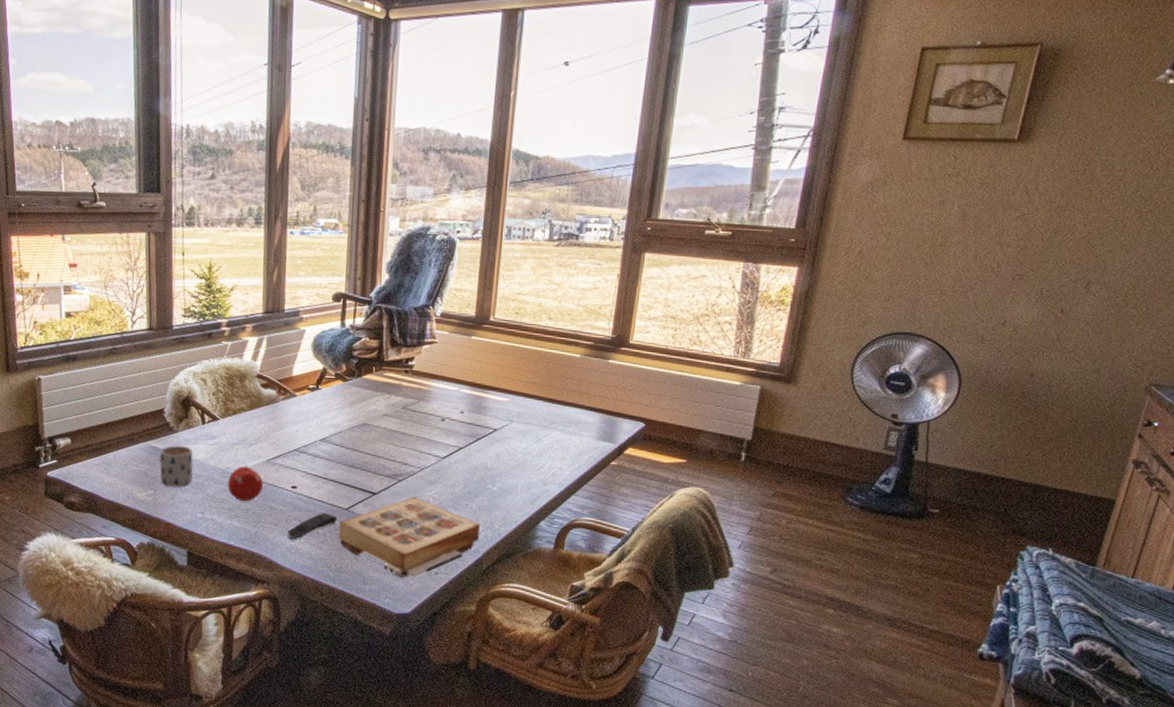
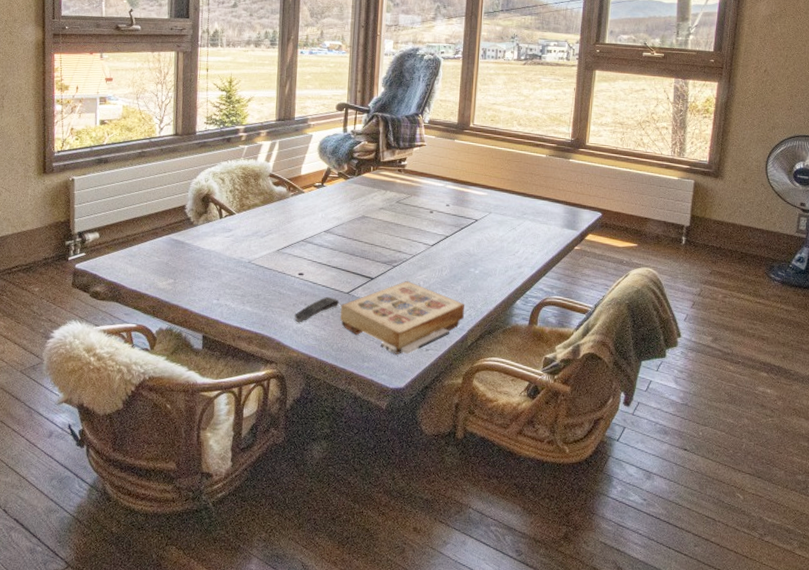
mug: present [159,445,193,487] -> none [179,238,211,276]
fruit: present [228,465,263,501] -> none [241,254,273,288]

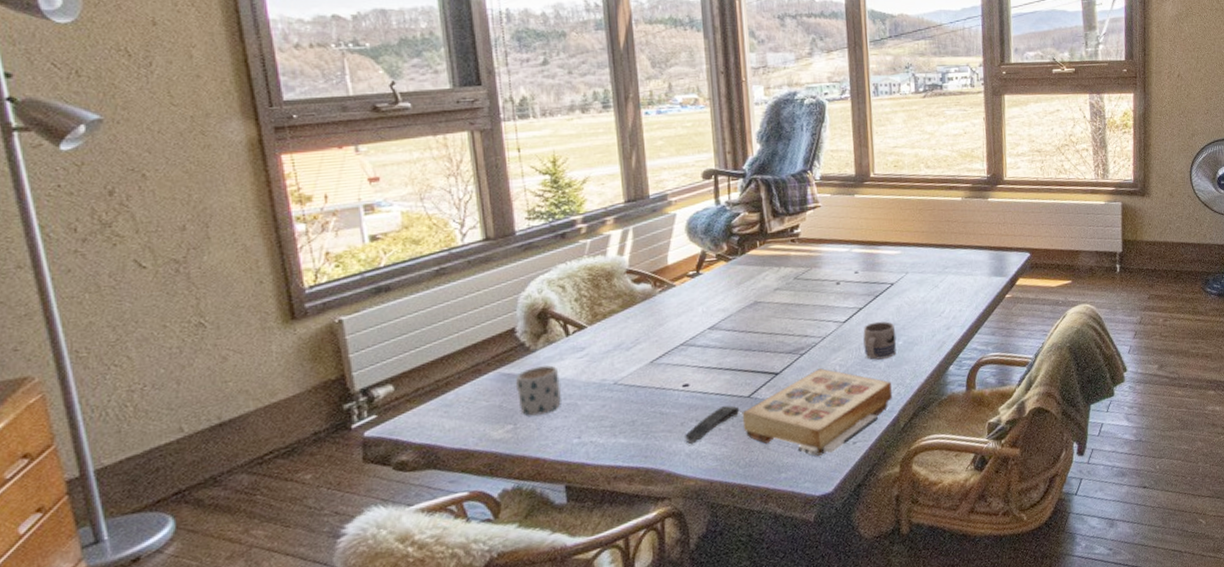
mug: none [179,238,211,276] -> present [515,365,561,416]
mug: none [445,250,474,283] -> present [863,321,897,360]

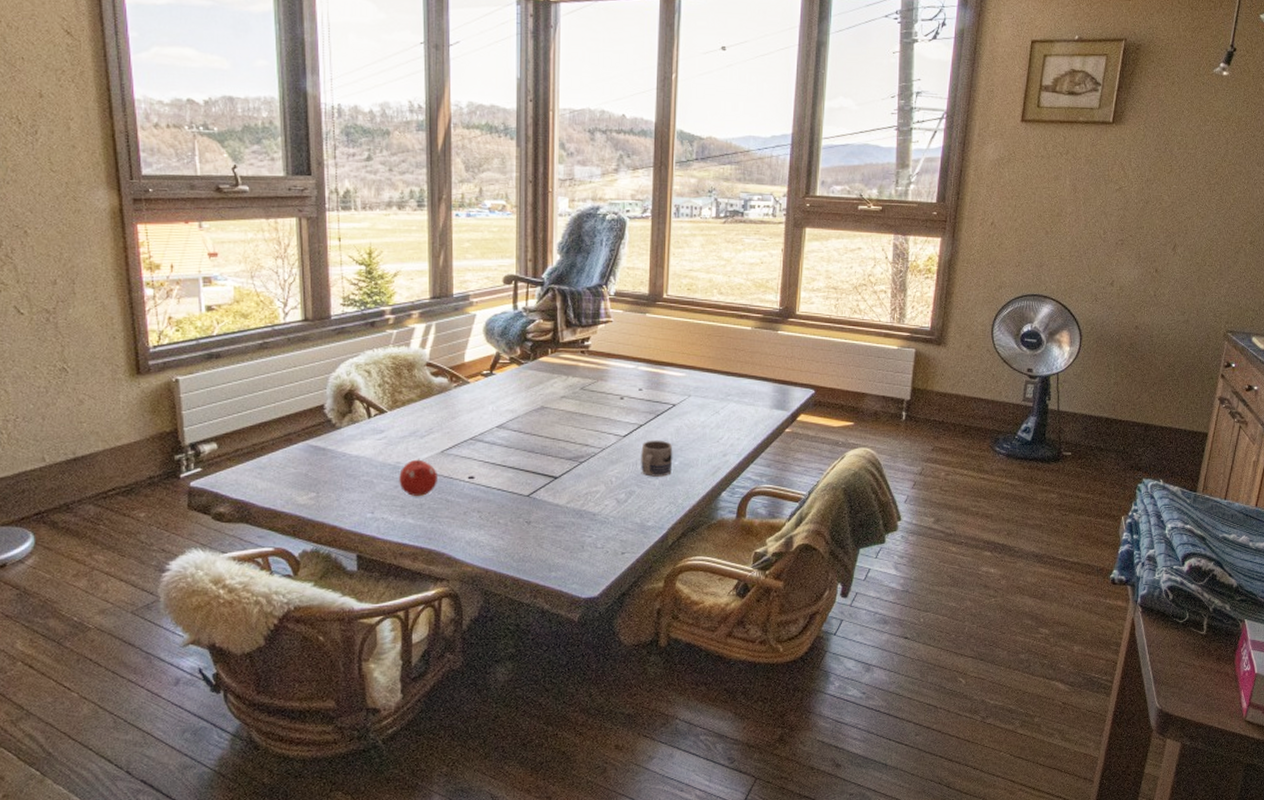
mug: present [515,365,561,416] -> none [320,443,359,487]
fruit: none [606,372,649,414] -> present [399,458,437,496]
remote control: present [685,405,740,445] -> none [466,501,519,534]
book: present [742,368,892,456] -> none [520,478,665,561]

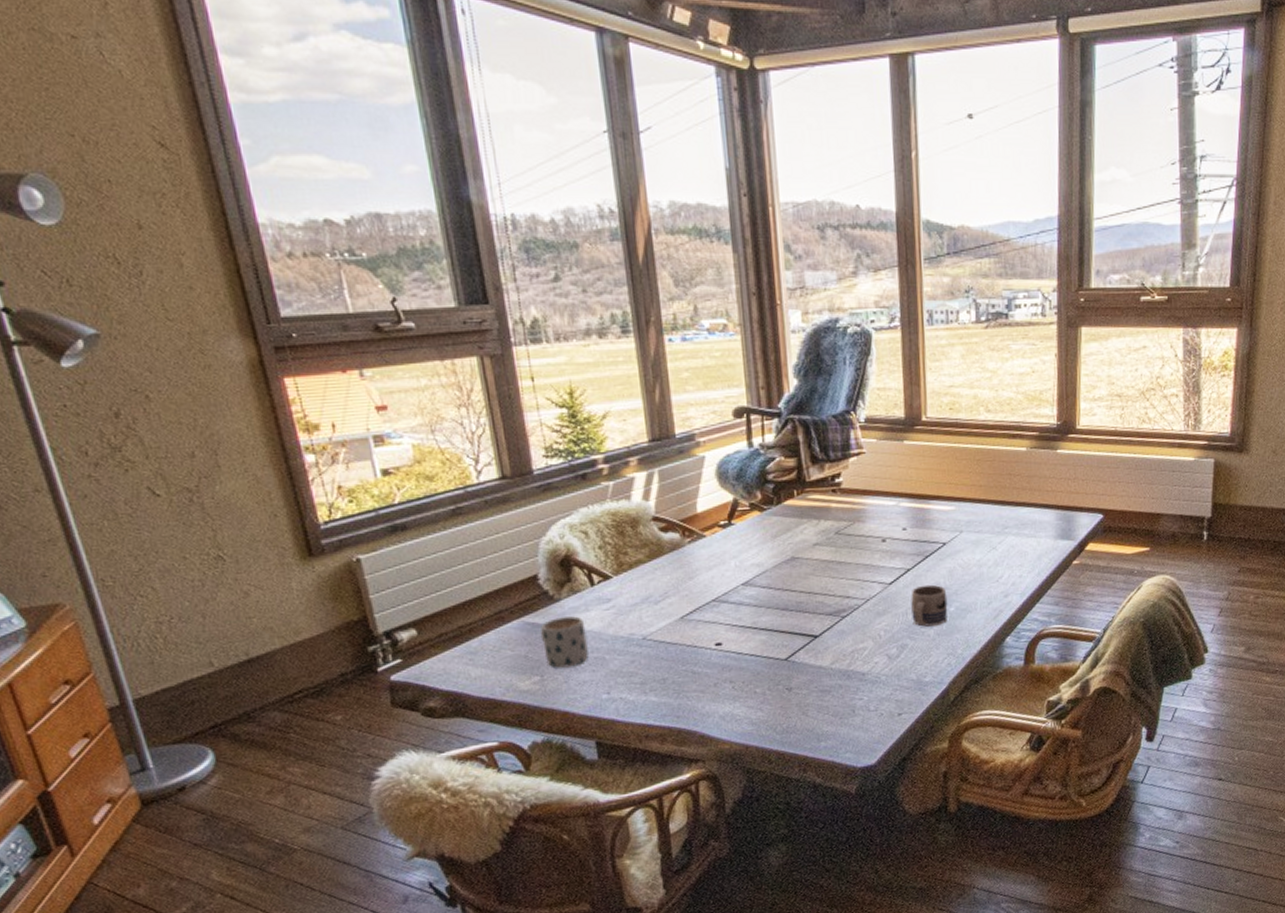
mug: none [320,443,359,487] -> present [540,616,589,668]
fruit: present [399,458,437,496] -> none [634,627,680,671]

